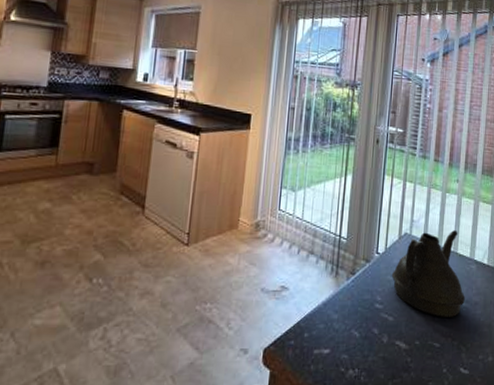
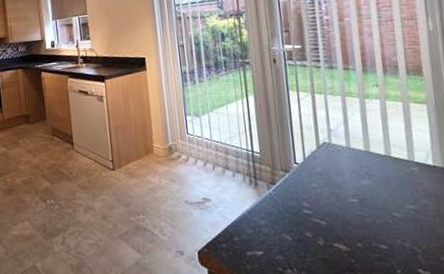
teapot: present [391,230,465,317] -> none [315,134,411,220]

